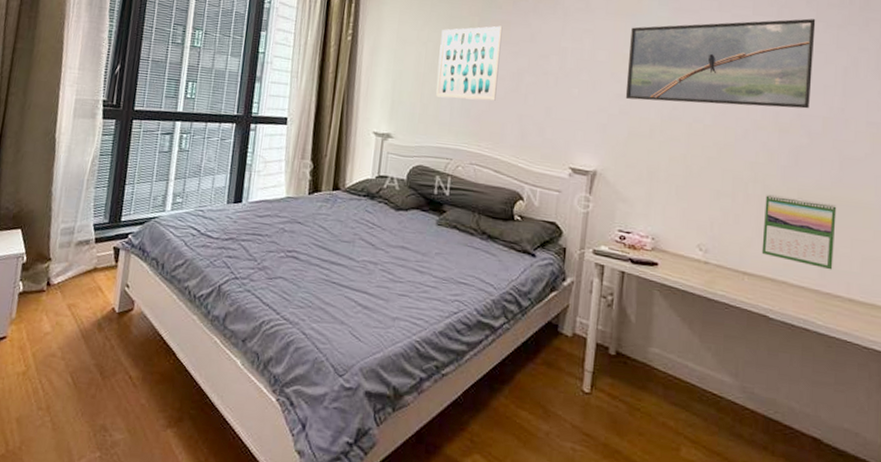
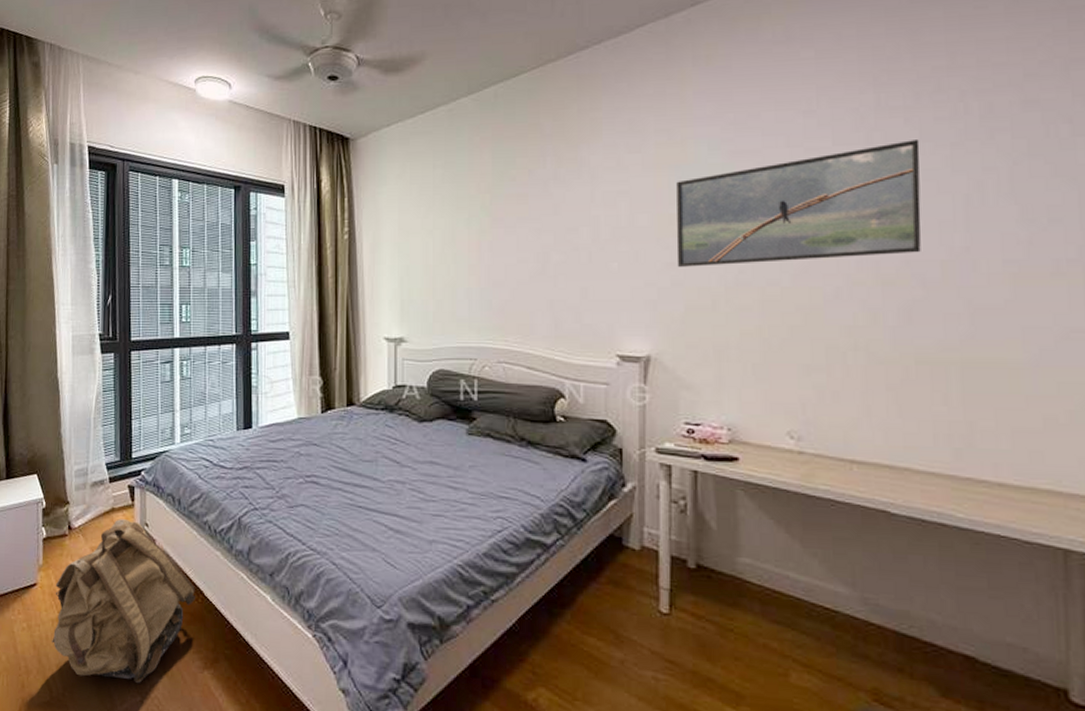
backpack: none [14,278,169,440] -> present [52,519,195,684]
wall art: present [436,25,503,101] -> none [449,200,520,291]
calendar: present [761,194,837,270] -> none [871,363,972,450]

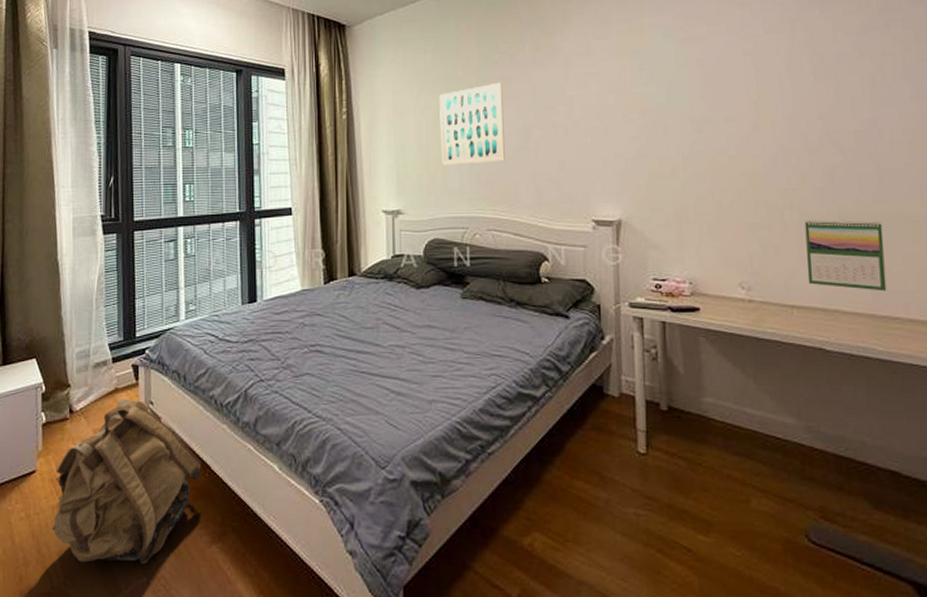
wall art: none [449,200,520,291] -> present [439,82,505,165]
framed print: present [676,140,921,267] -> none [638,29,838,140]
calendar: none [871,363,972,450] -> present [804,219,887,292]

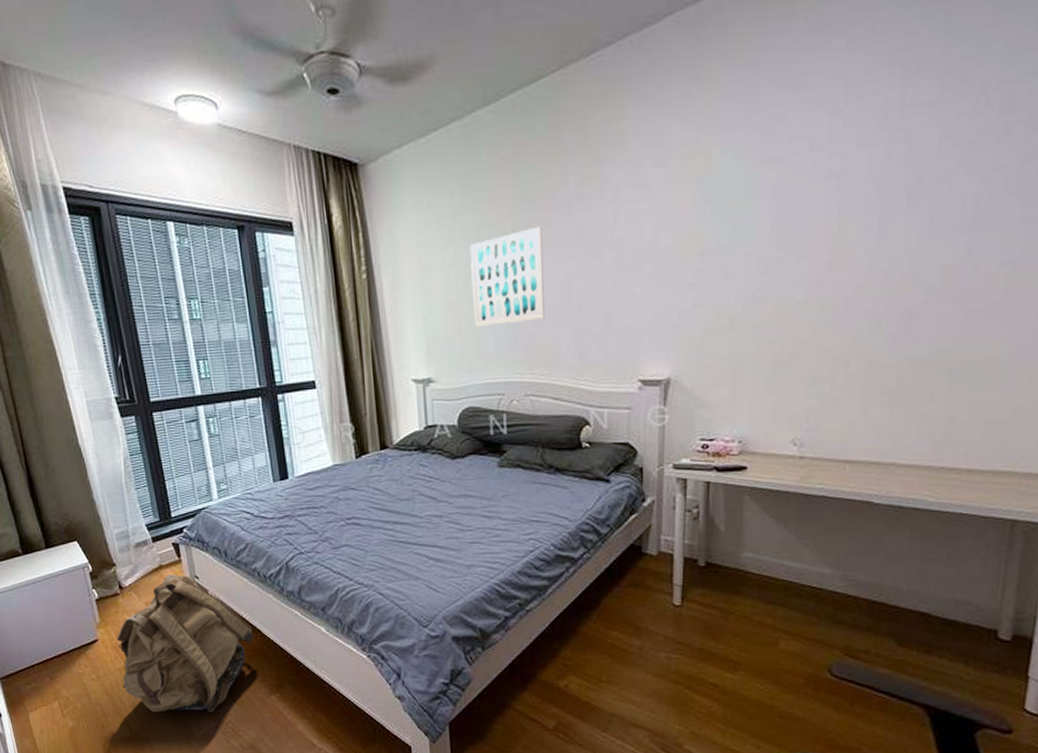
calendar: present [804,219,887,292] -> none [866,367,957,442]

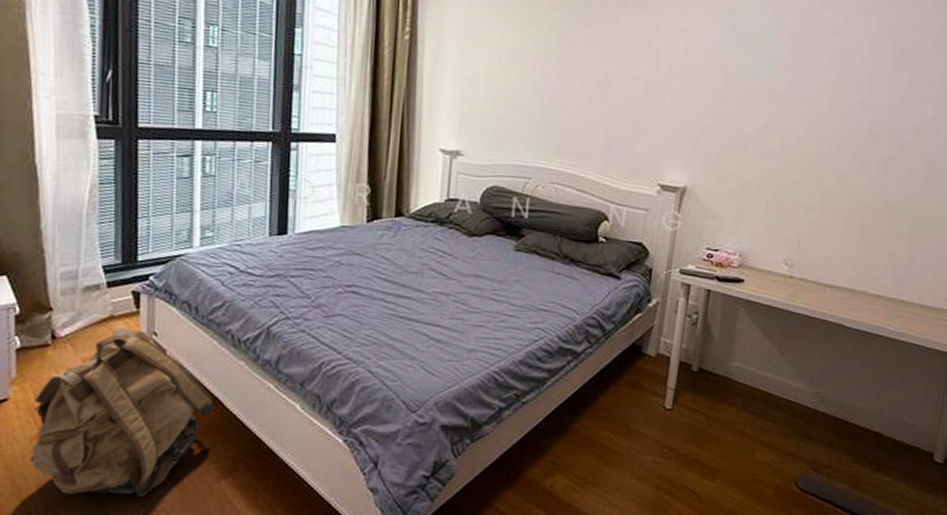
wall art: present [470,226,545,327] -> none [512,23,588,112]

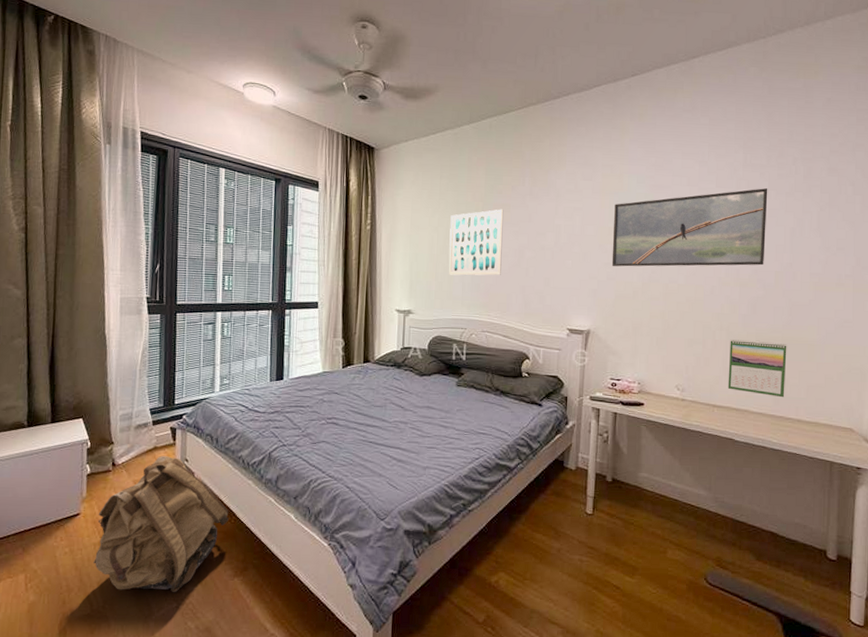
wall art: none [512,23,588,112] -> present [448,209,504,276]
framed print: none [719,18,920,117] -> present [611,188,768,267]
calendar: none [844,206,919,279] -> present [727,339,787,398]

